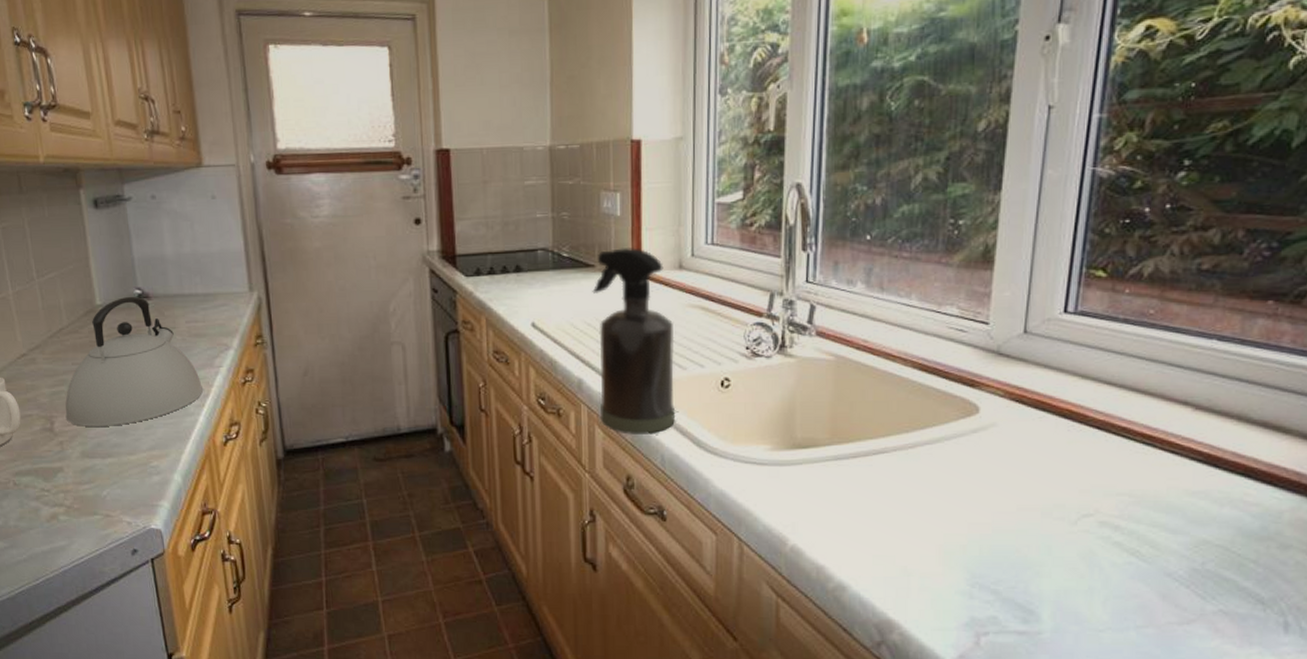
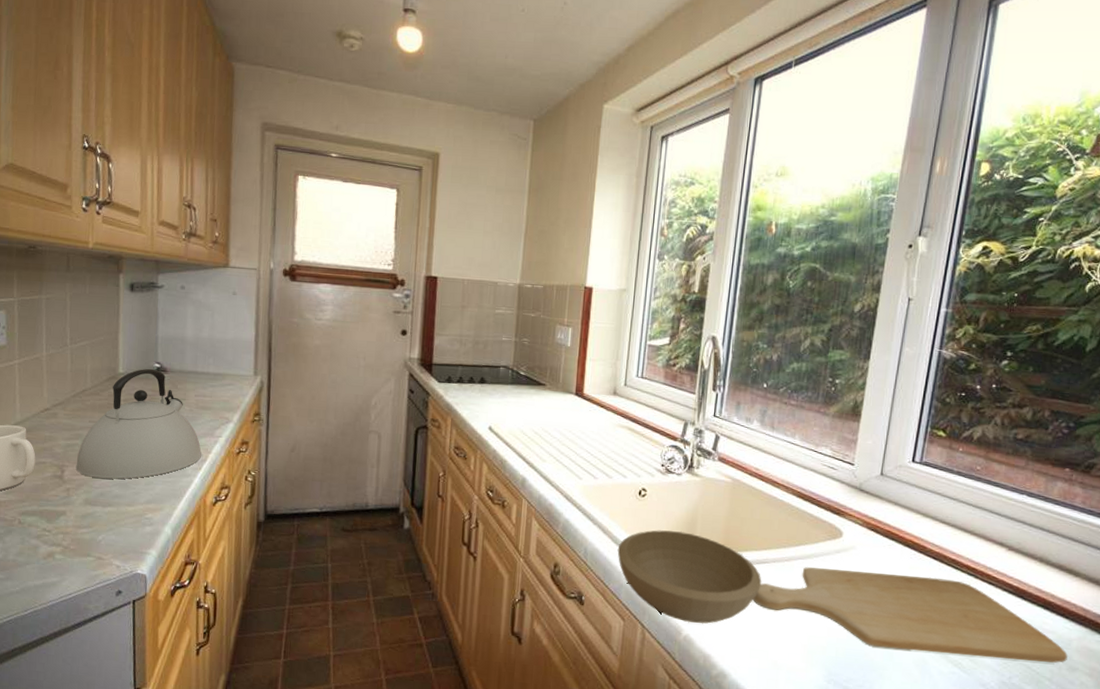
spray bottle: present [592,246,676,436] -> none [538,372,605,530]
bowl: none [701,425,881,531] -> present [617,530,762,624]
chopping board: none [871,451,1278,542] -> present [752,567,1068,663]

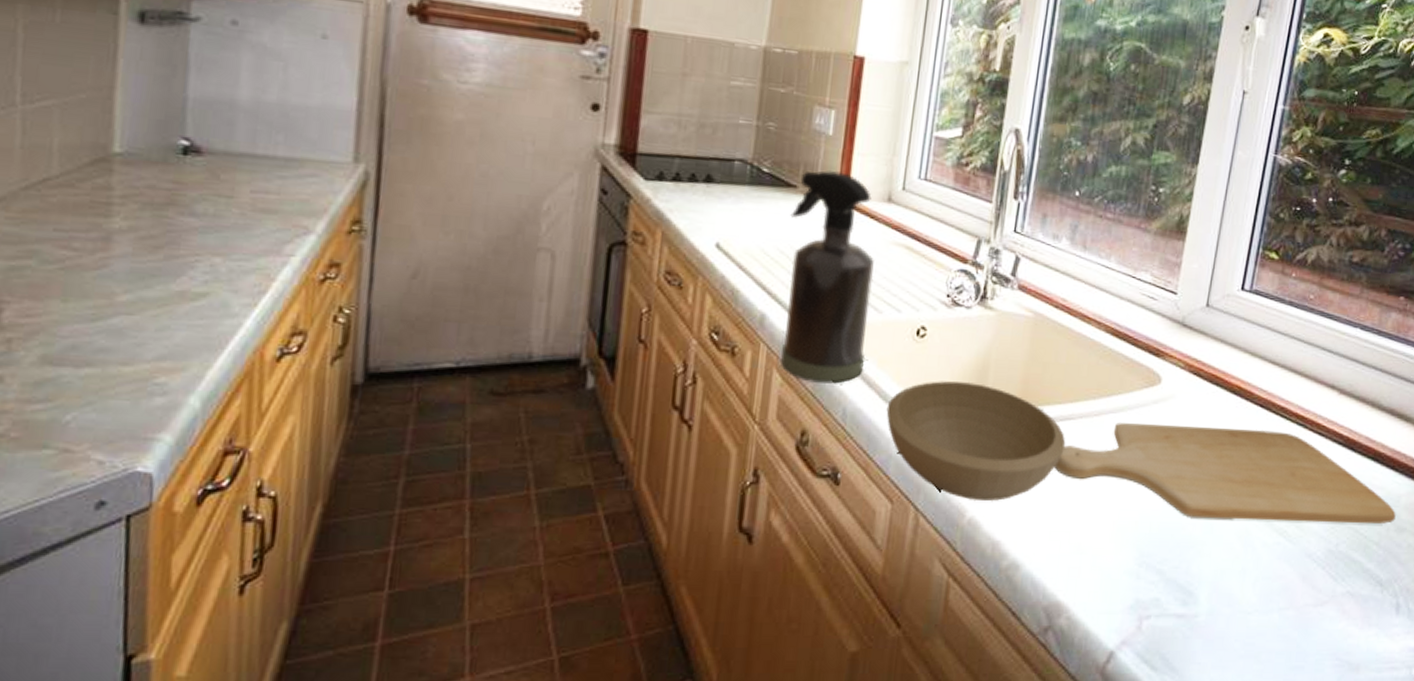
kettle: present [75,368,202,480] -> none [24,147,261,323]
spray bottle: none [538,372,605,530] -> present [781,170,874,384]

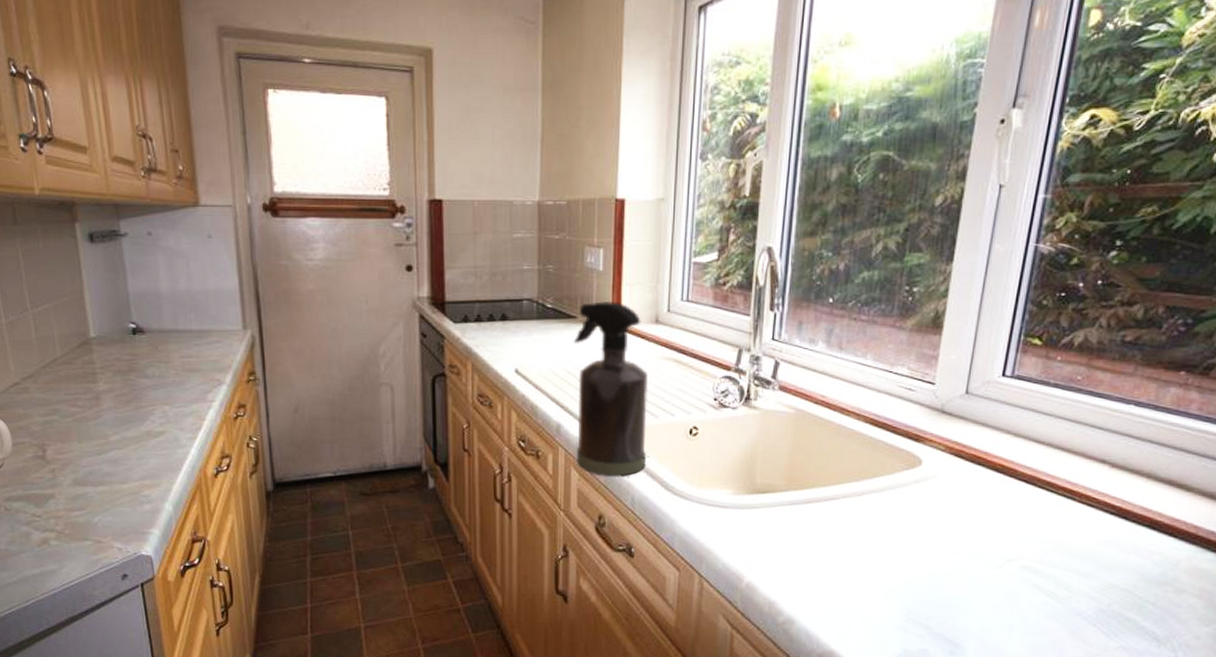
bowl: present [886,381,1066,502] -> none [668,471,832,570]
chopping board: present [1054,423,1396,524] -> none [821,501,1175,586]

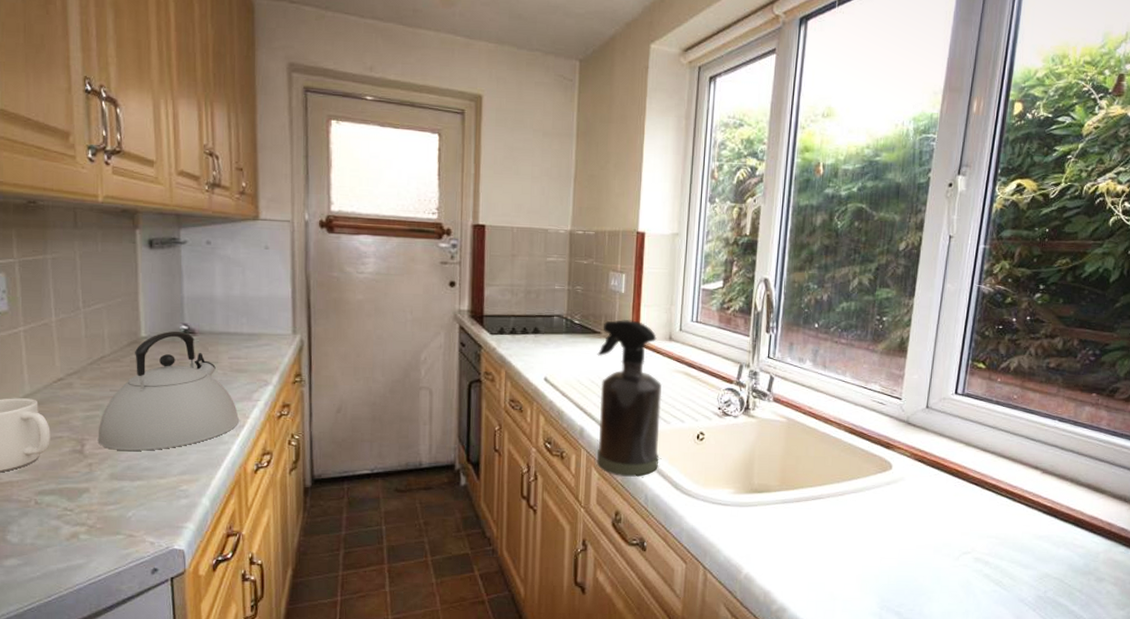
kettle: none [57,330,196,457] -> present [97,331,240,452]

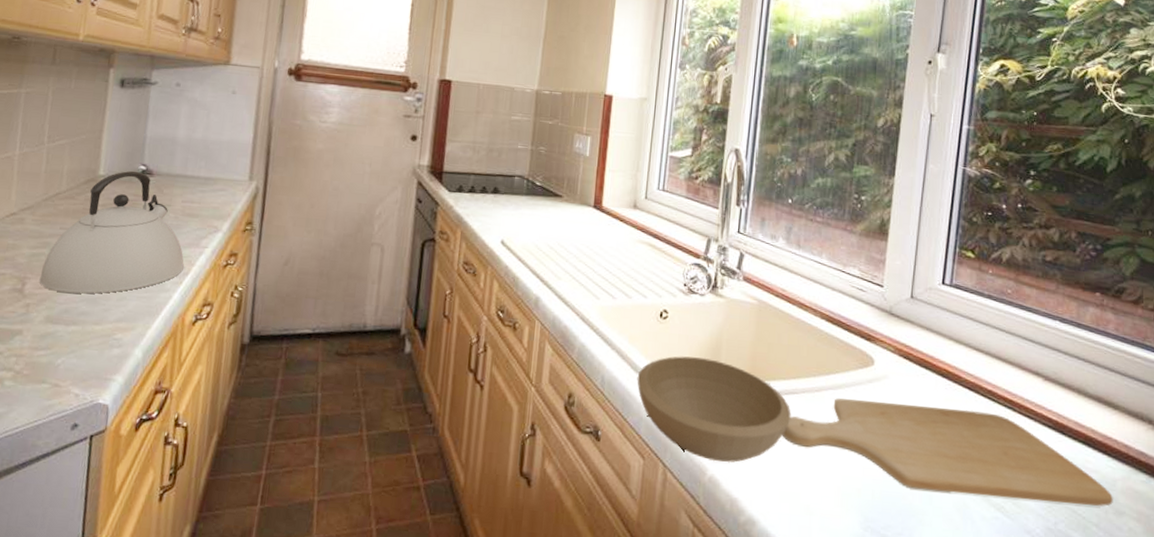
spray bottle: present [597,319,662,478] -> none [551,183,624,356]
bowl: none [677,472,818,562] -> present [637,356,792,463]
chopping board: none [809,500,1095,575] -> present [782,398,1113,506]

